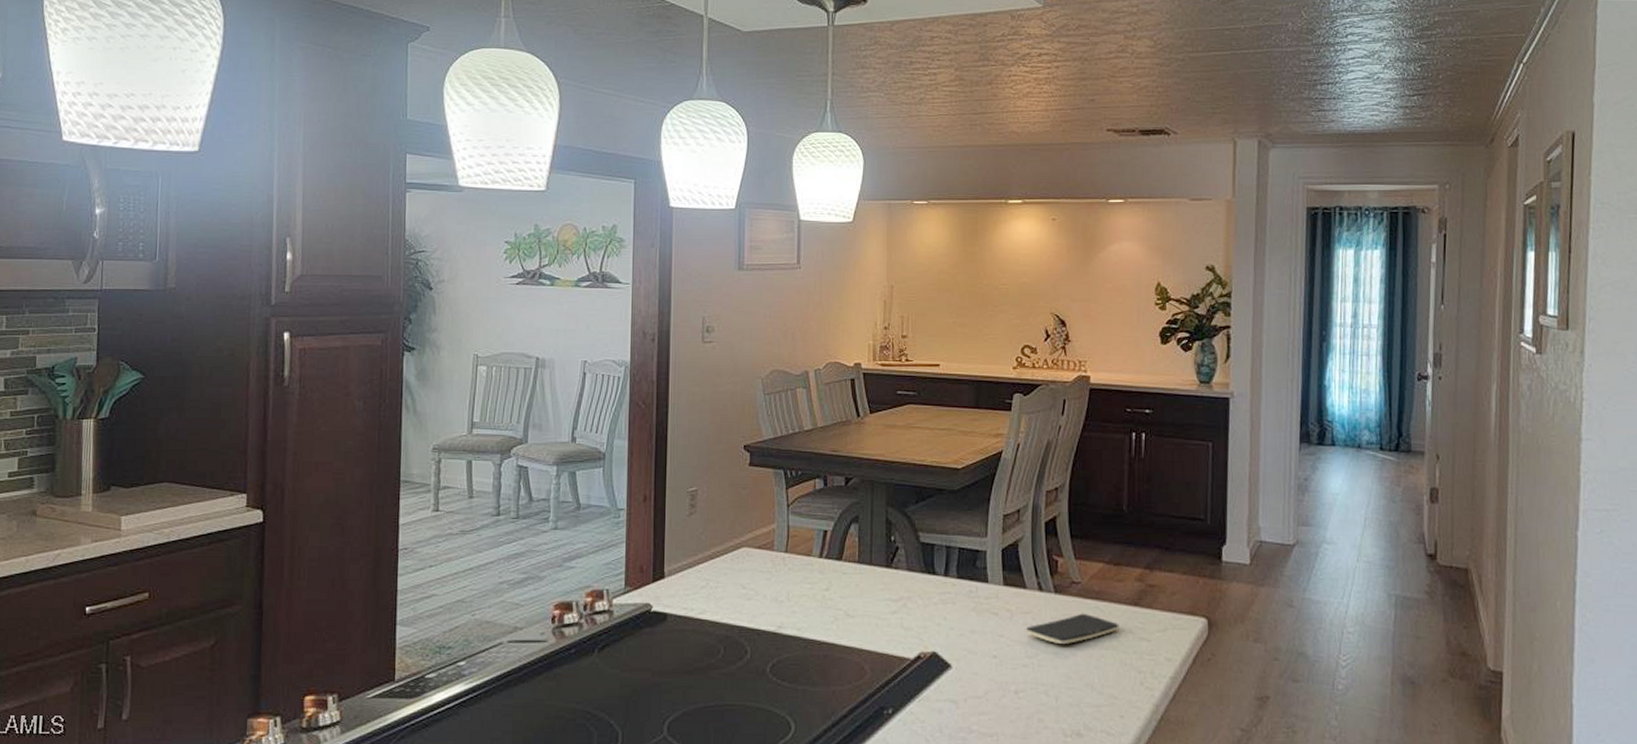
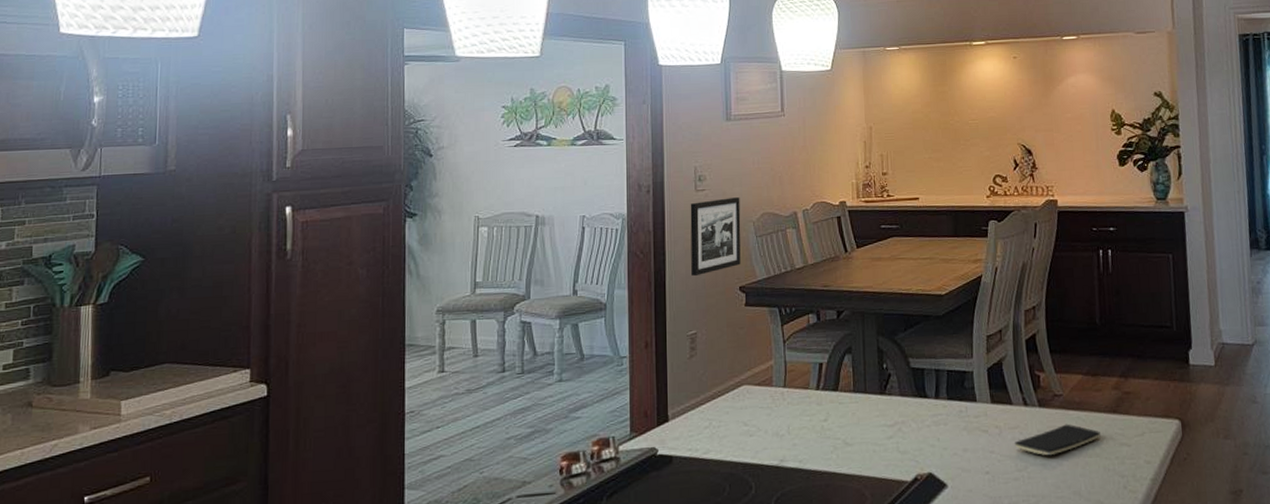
picture frame: none [695,352,749,432] -> present [690,197,741,277]

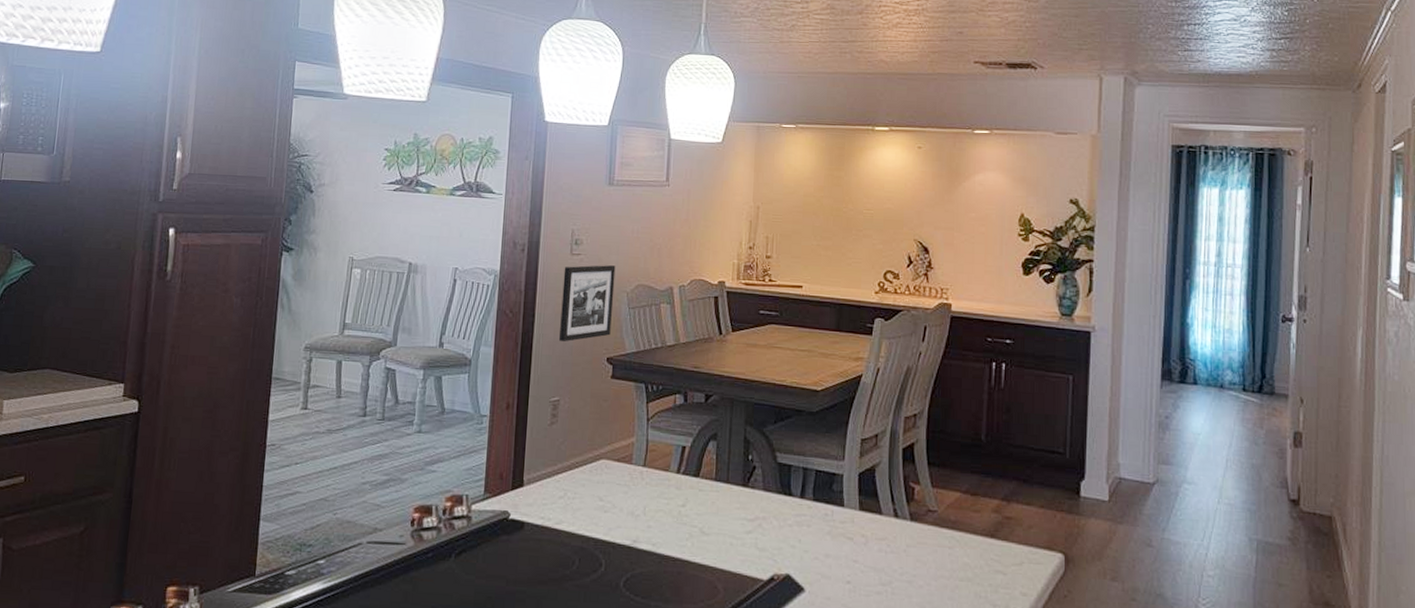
smartphone: present [1014,424,1101,456] -> none [879,542,975,574]

